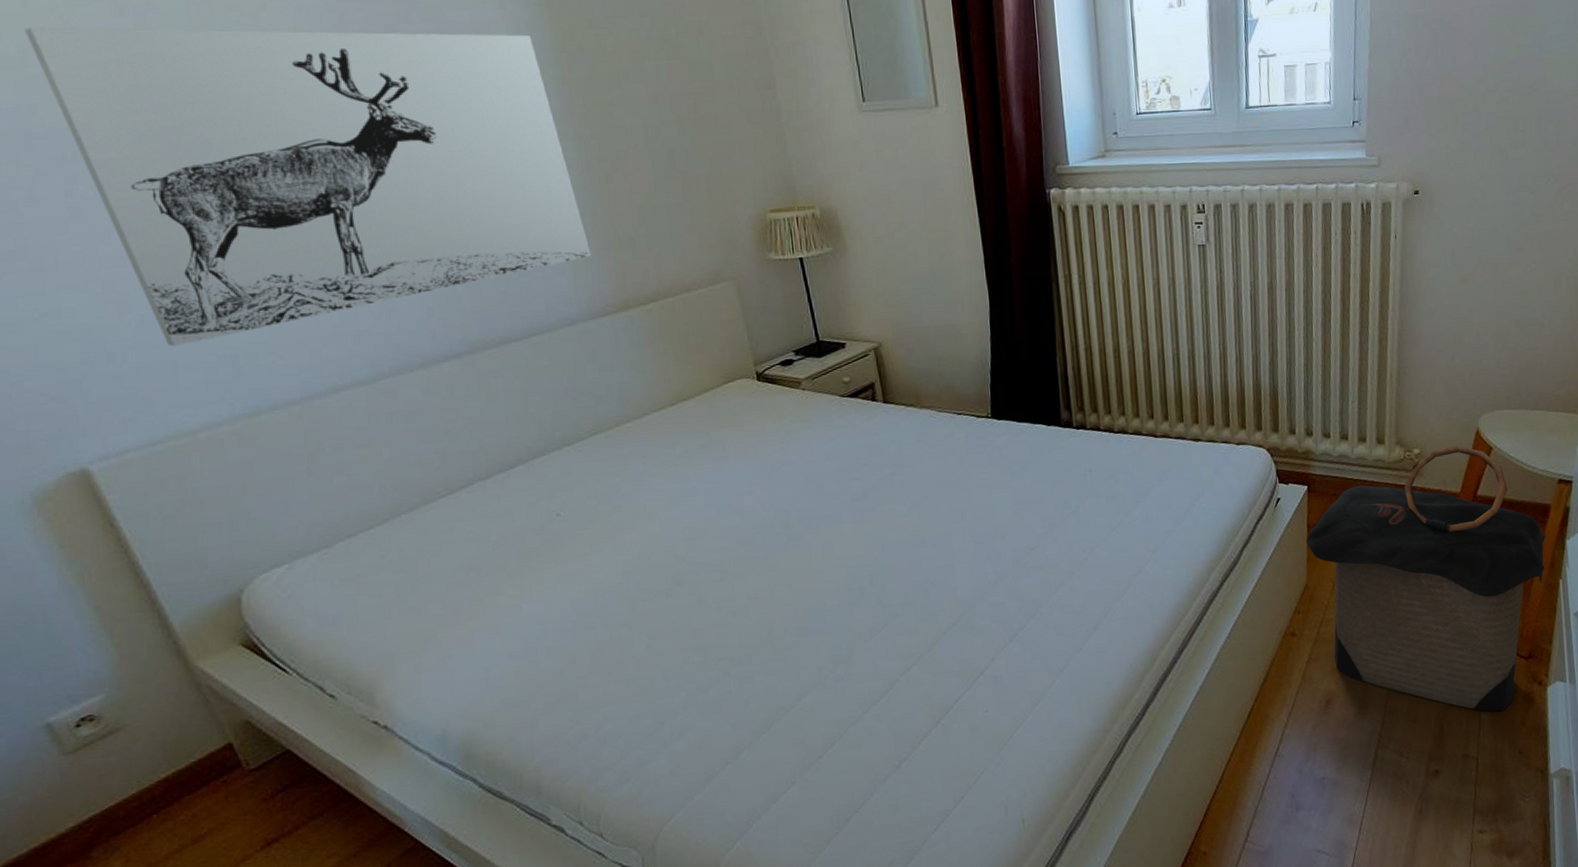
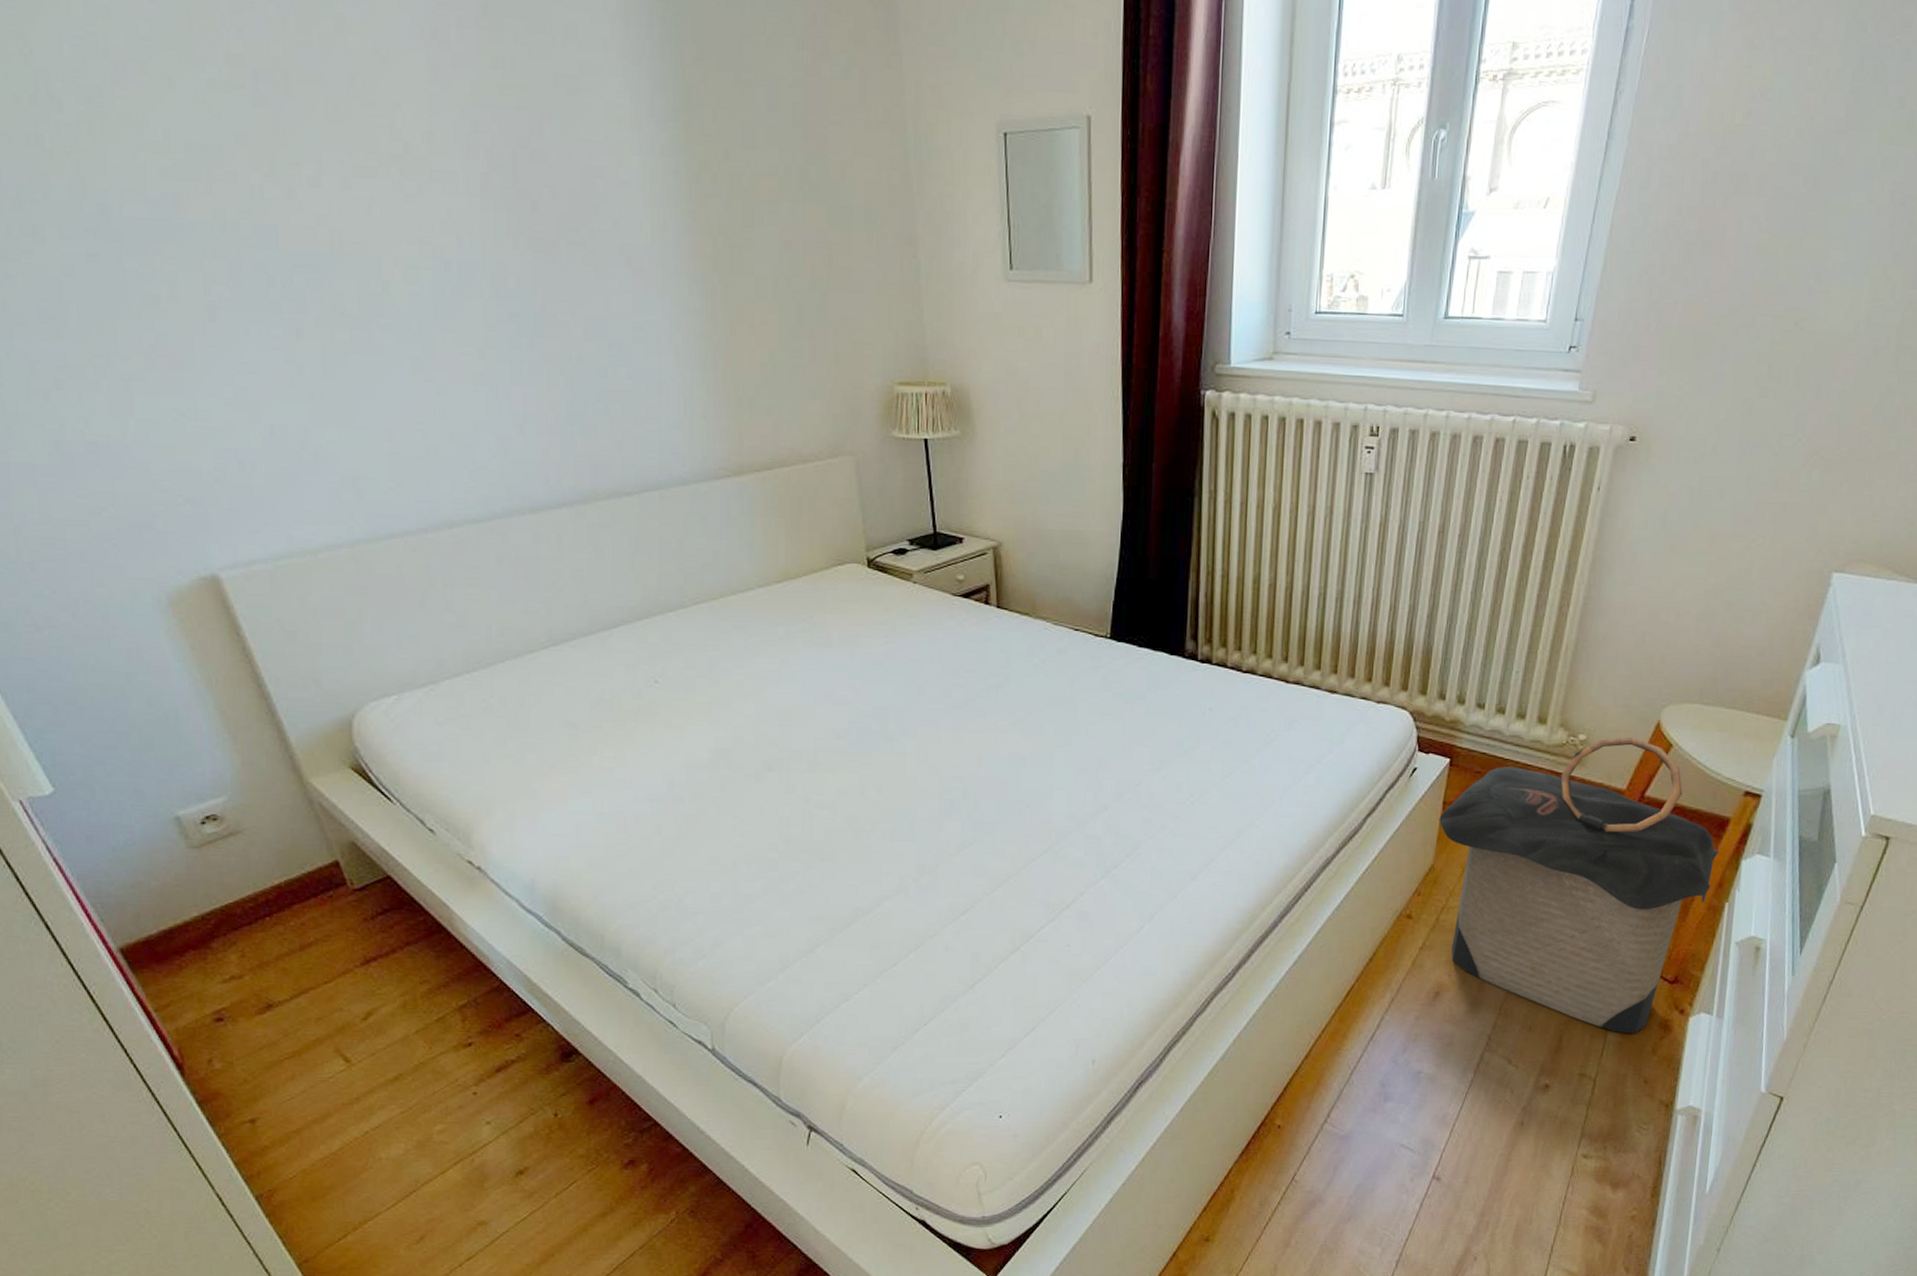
wall art: present [24,27,592,347] -> none [170,111,709,463]

